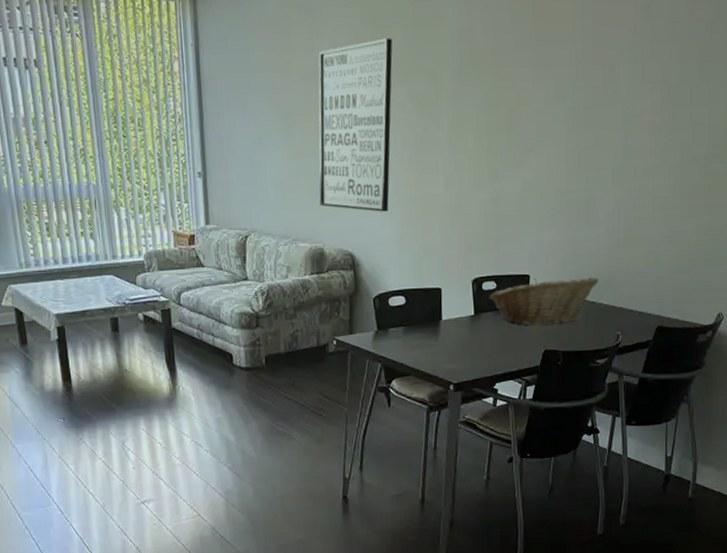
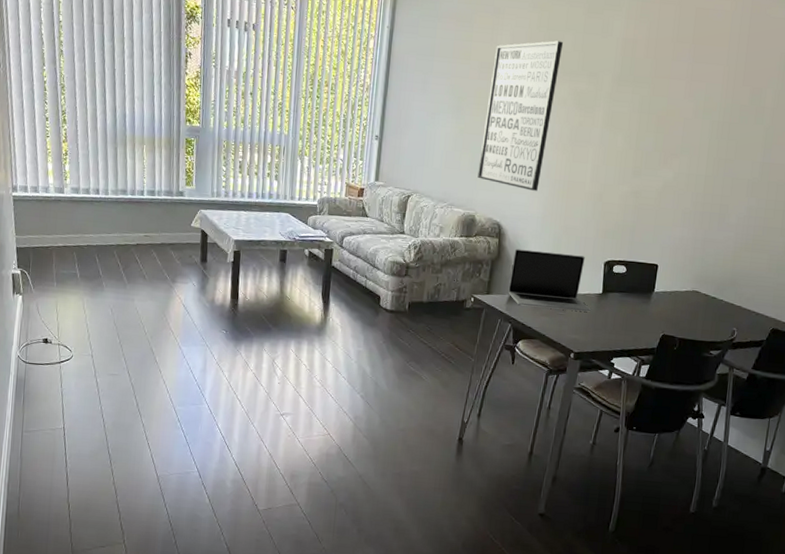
laptop: none [372,277,465,341] -> present [508,248,591,312]
fruit basket: present [489,277,600,326] -> none [618,268,723,314]

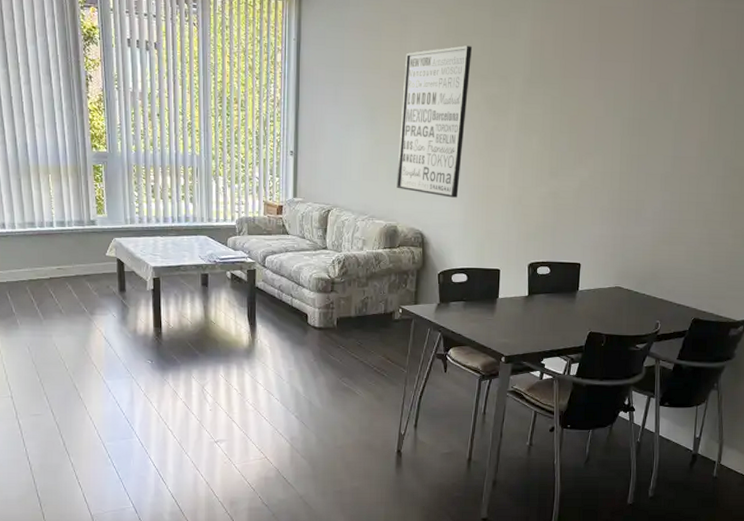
laptop: present [508,248,591,312] -> none [435,257,518,315]

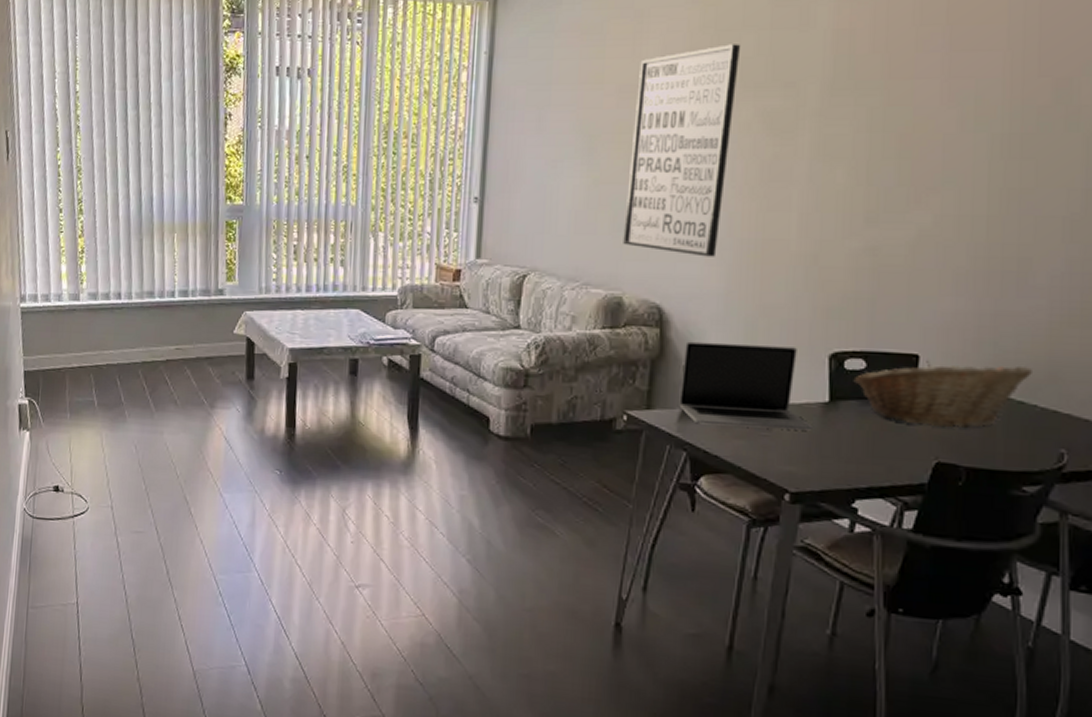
laptop: none [435,257,518,315] -> present [679,341,813,431]
fruit basket: none [542,266,644,310] -> present [853,359,1034,429]

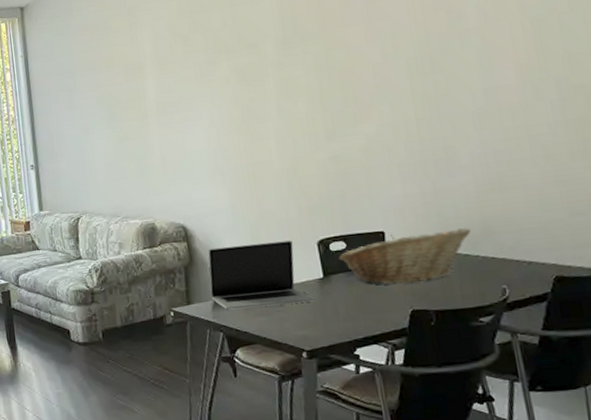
wall art: present [623,44,741,257] -> none [138,21,220,184]

